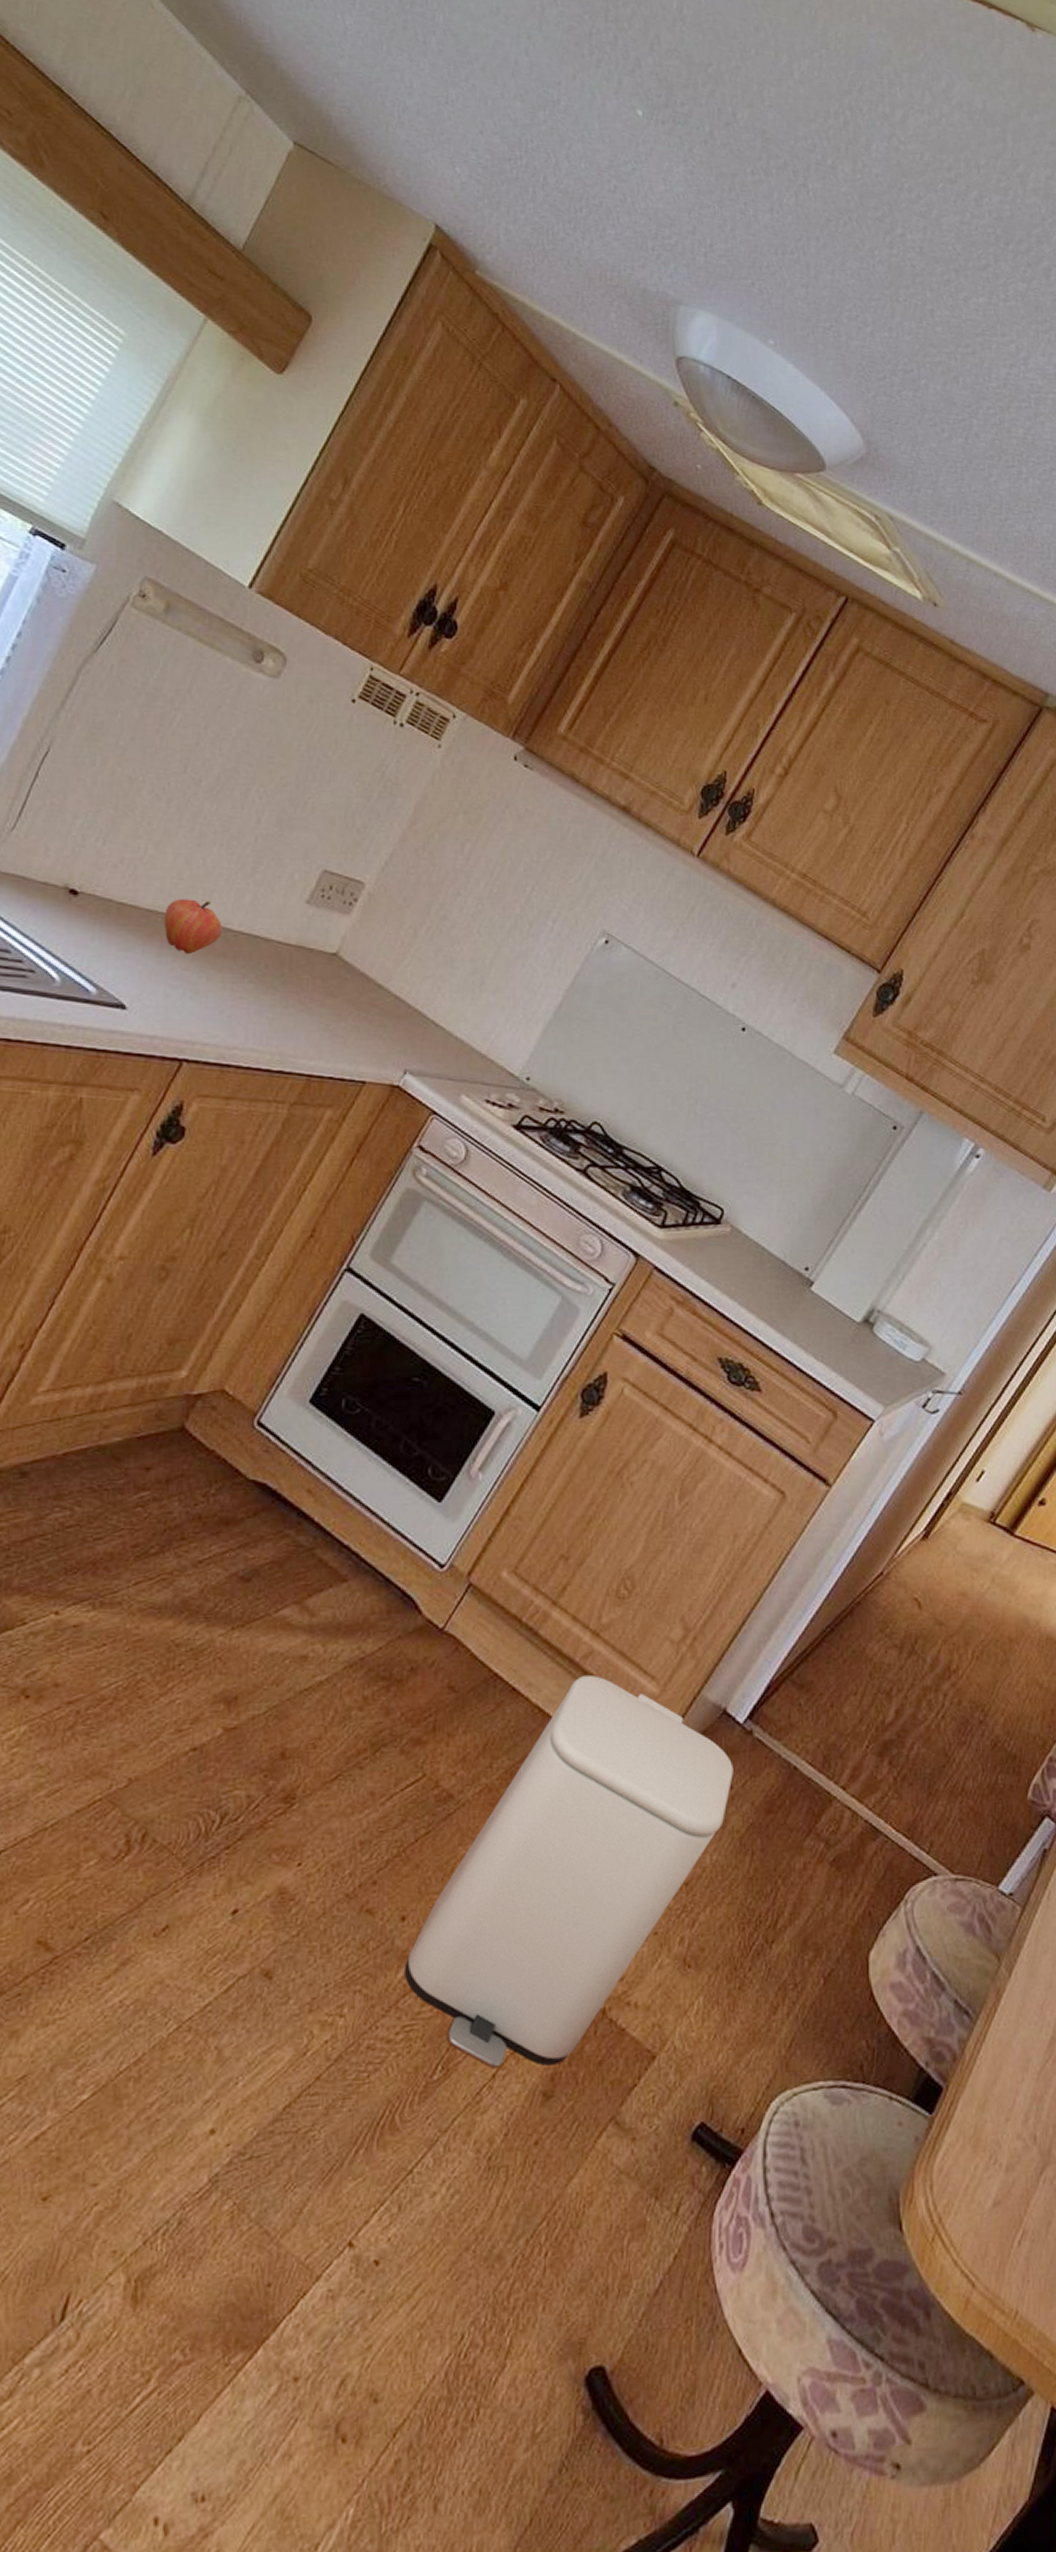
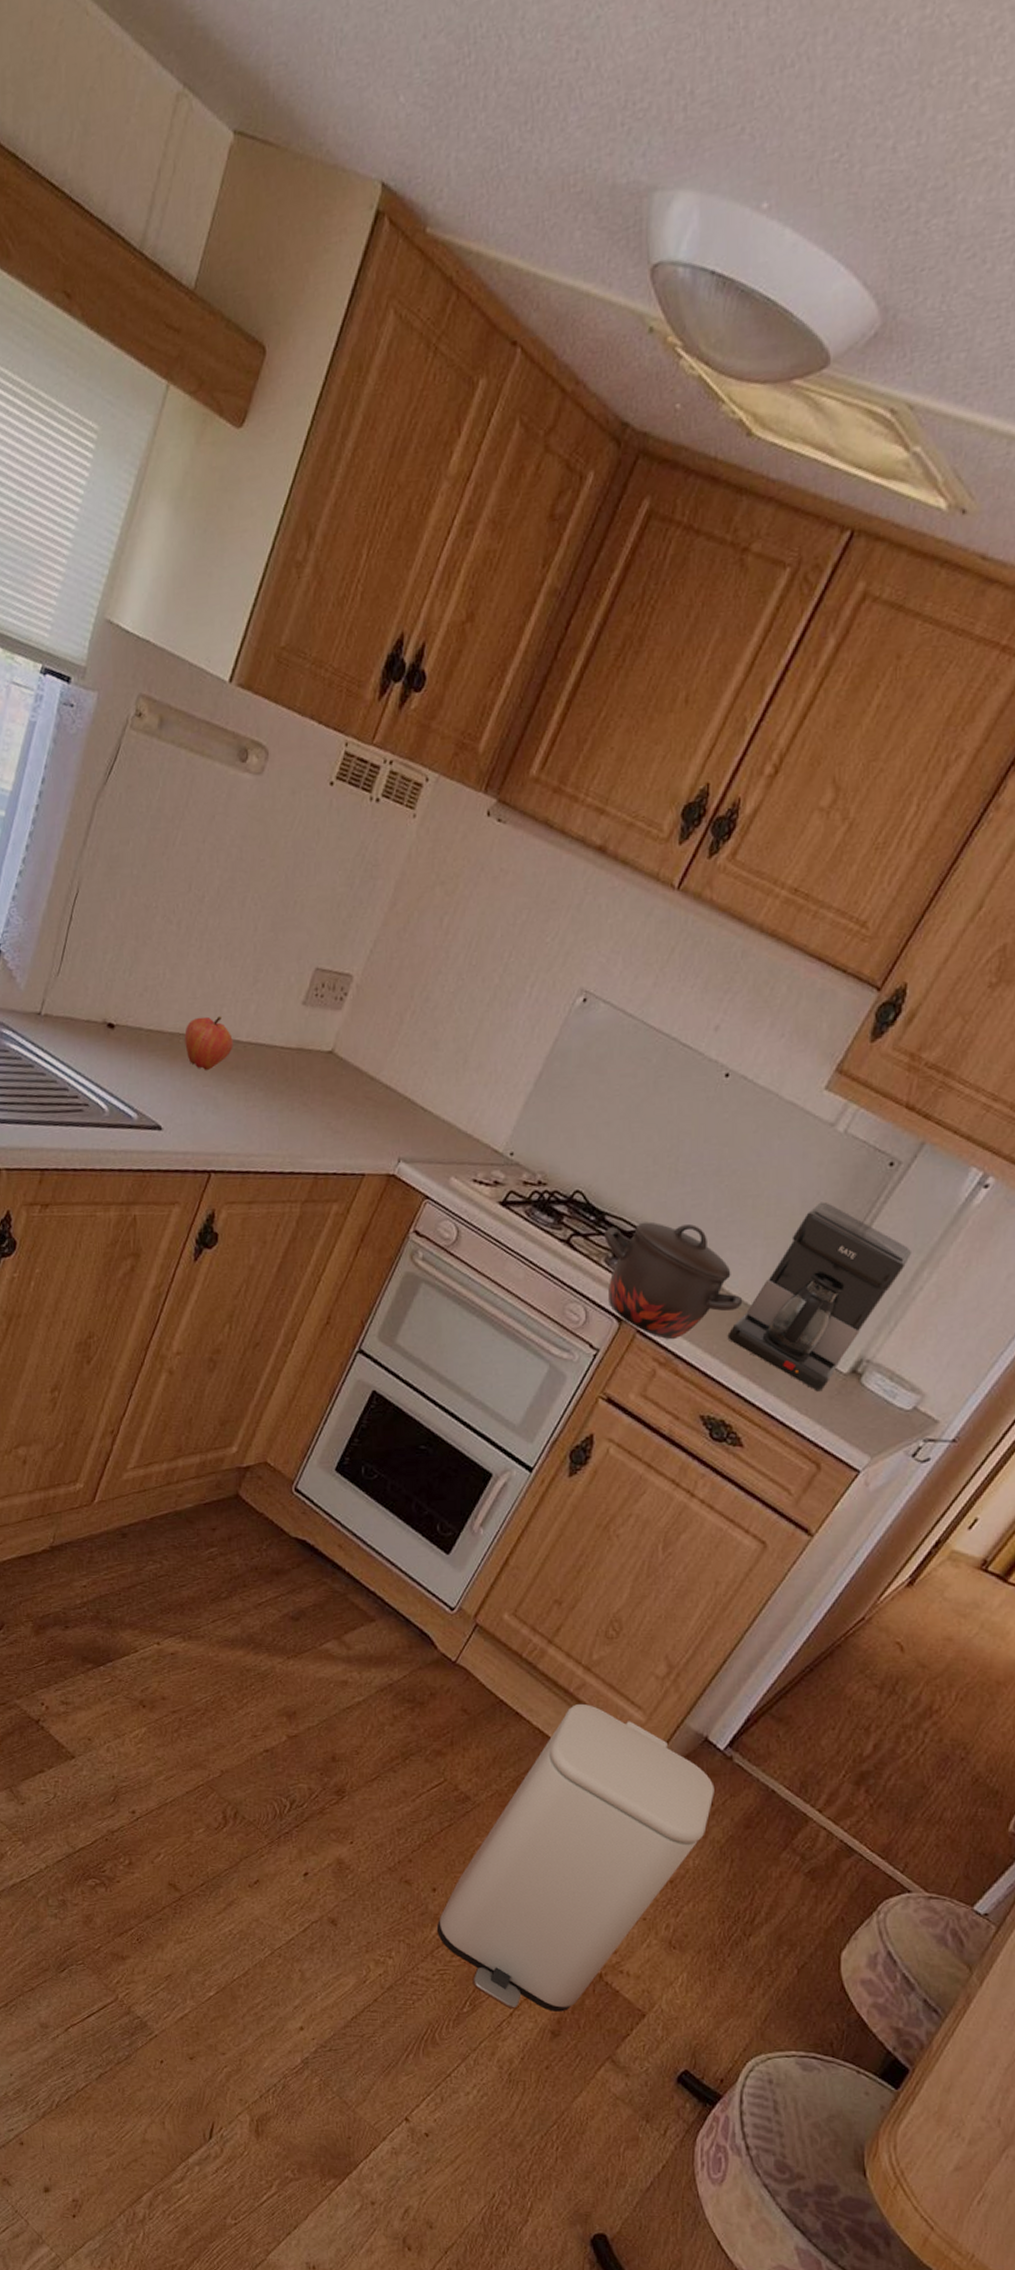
cooking pot: none [622,1159,760,1279] -> present [604,1221,743,1340]
coffee maker: none [745,1156,915,1339] -> present [727,1201,911,1392]

